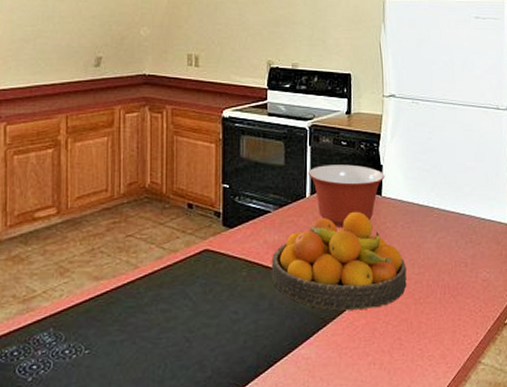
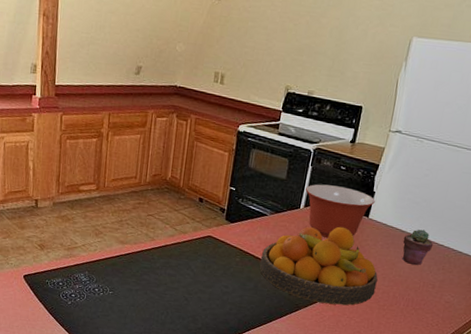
potted succulent: none [423,200,455,242] -> present [402,229,434,265]

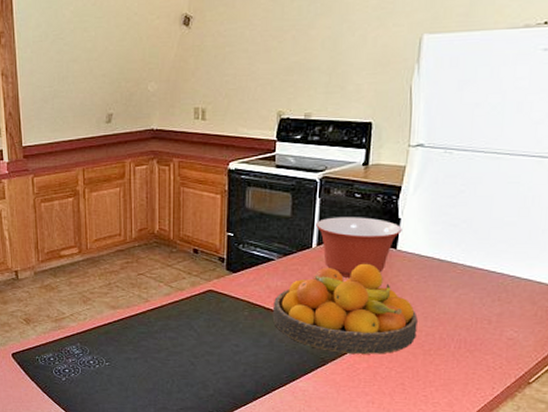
potted succulent: present [402,229,434,265] -> none [443,256,483,298]

